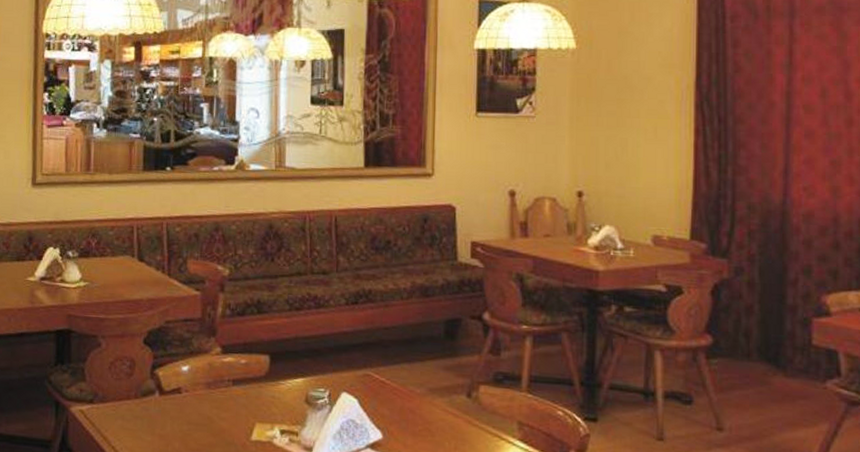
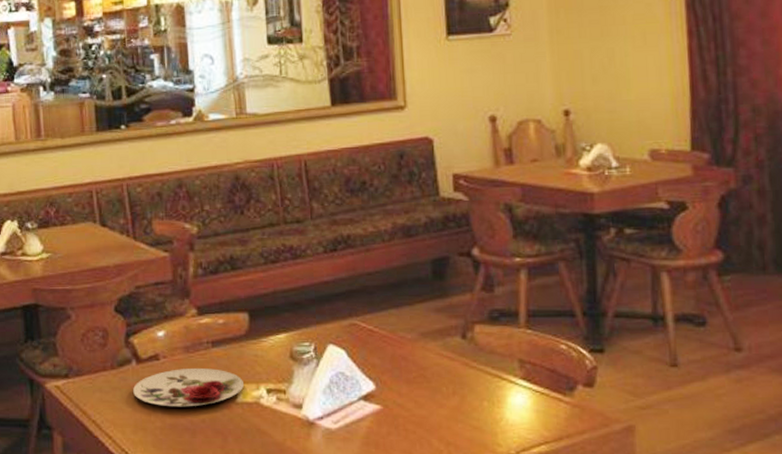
plate: none [154,403,259,441] -> present [133,367,244,407]

